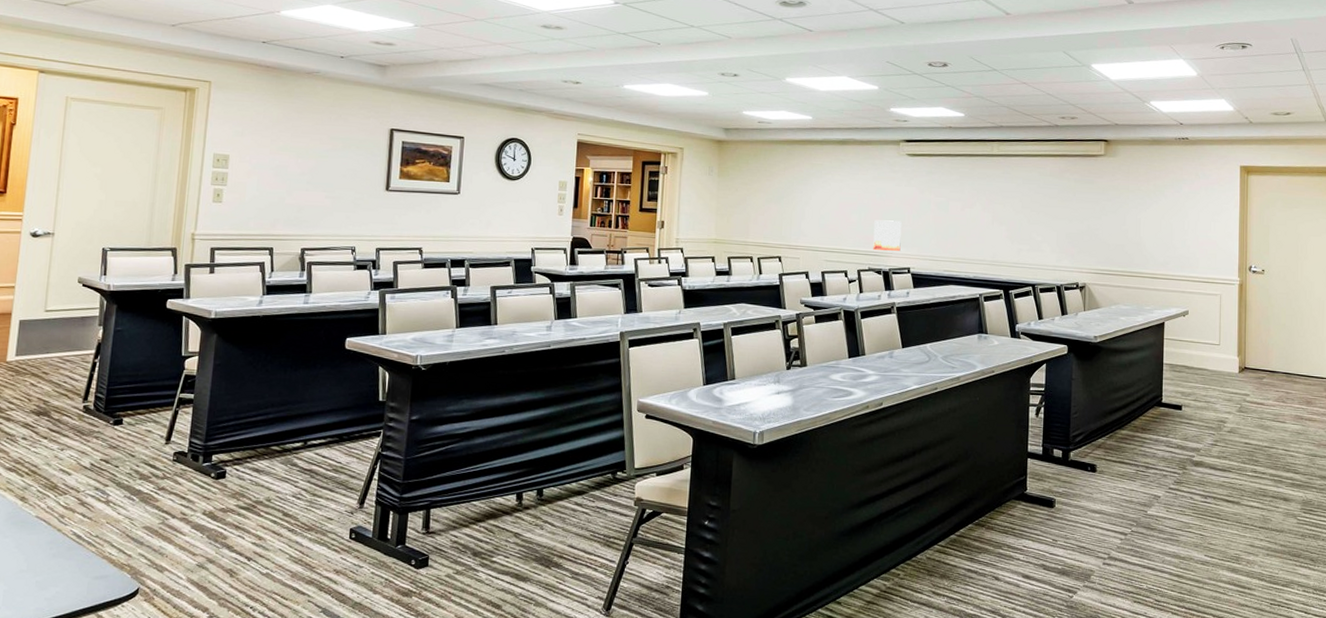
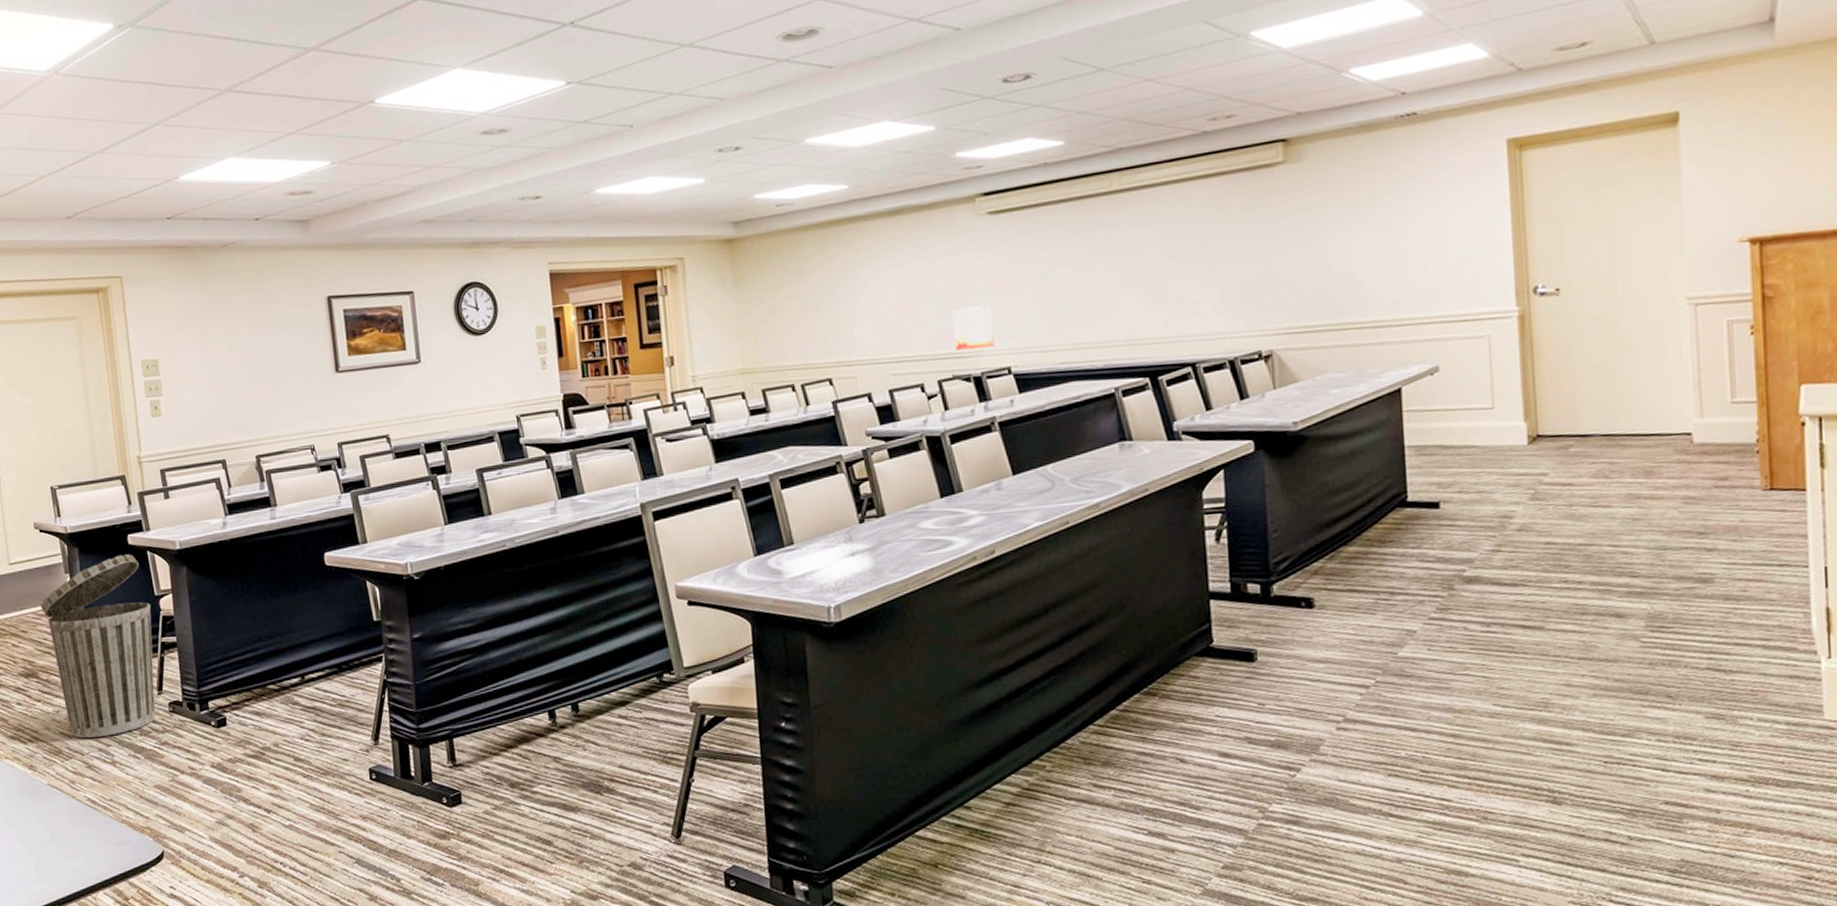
trash can: none [68,316,175,477] -> present [41,554,156,738]

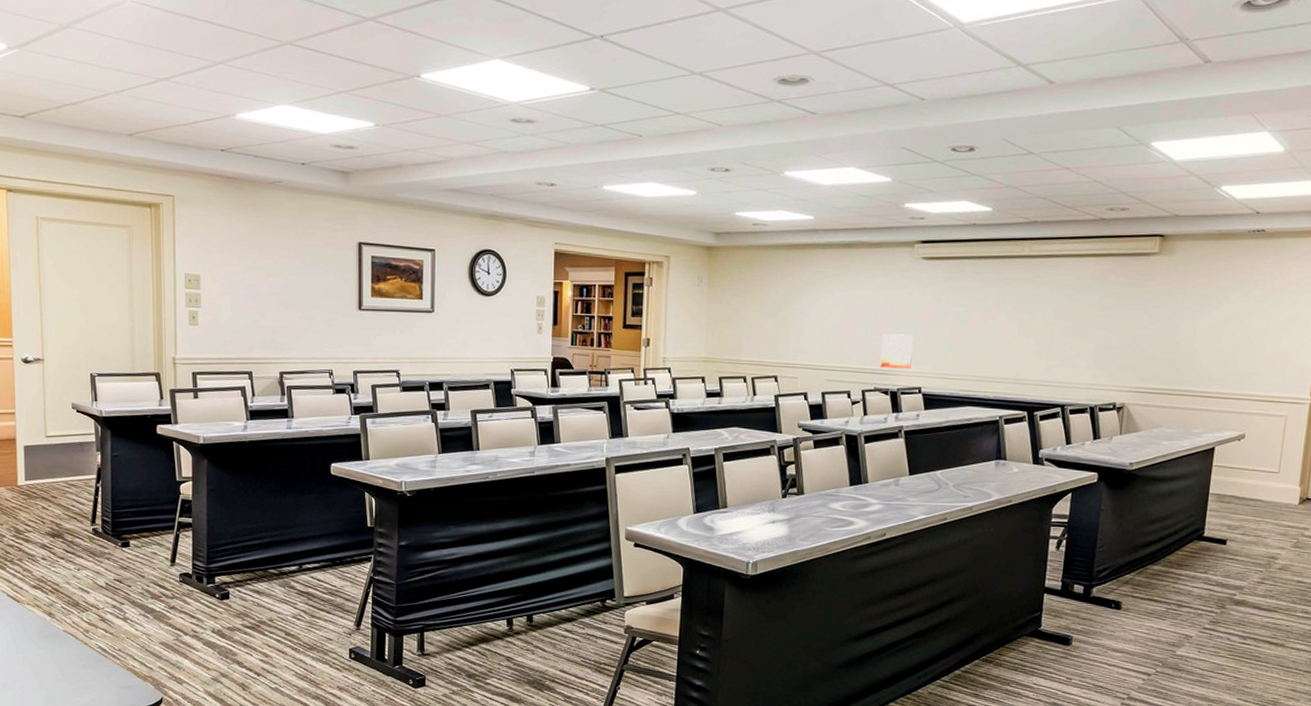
trash can: present [41,554,156,738] -> none [72,441,172,596]

